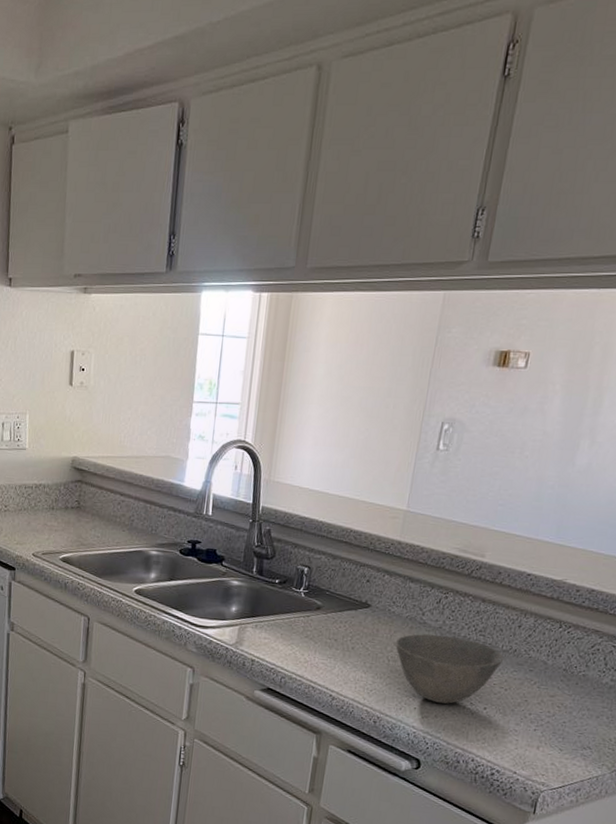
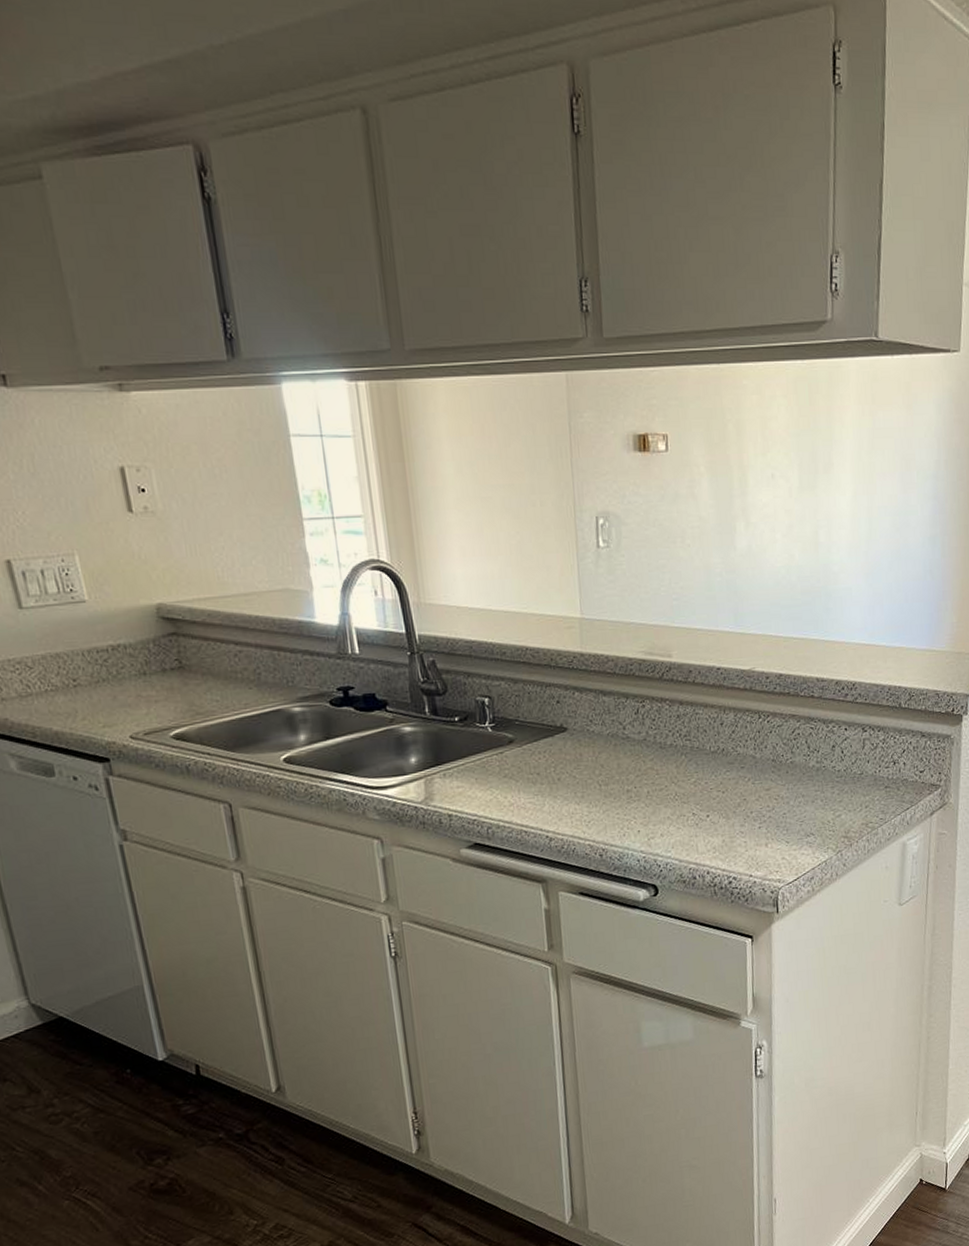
bowl: present [395,634,504,704] -> none [602,747,715,821]

